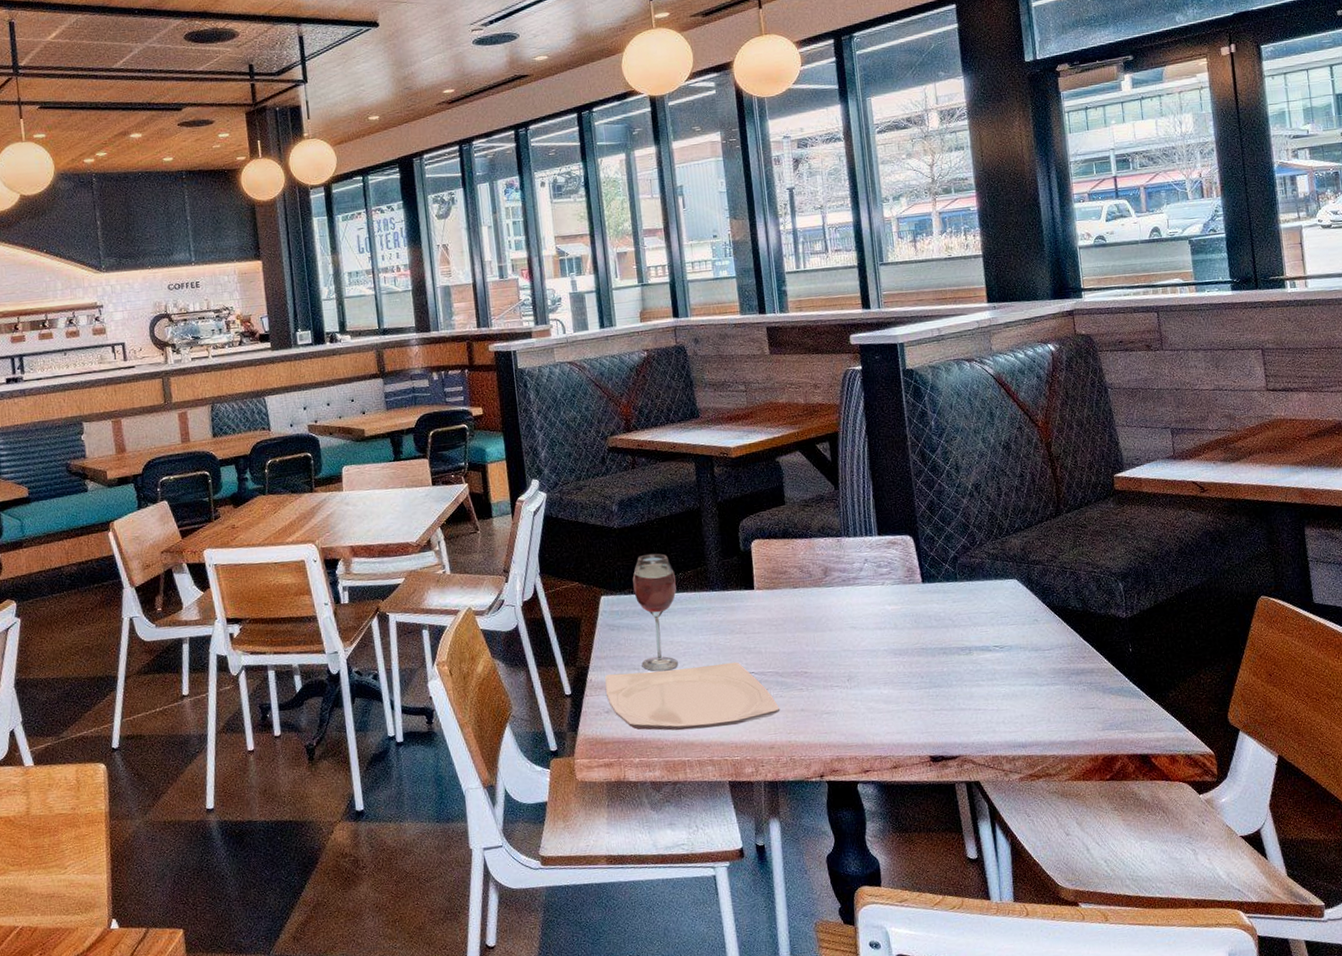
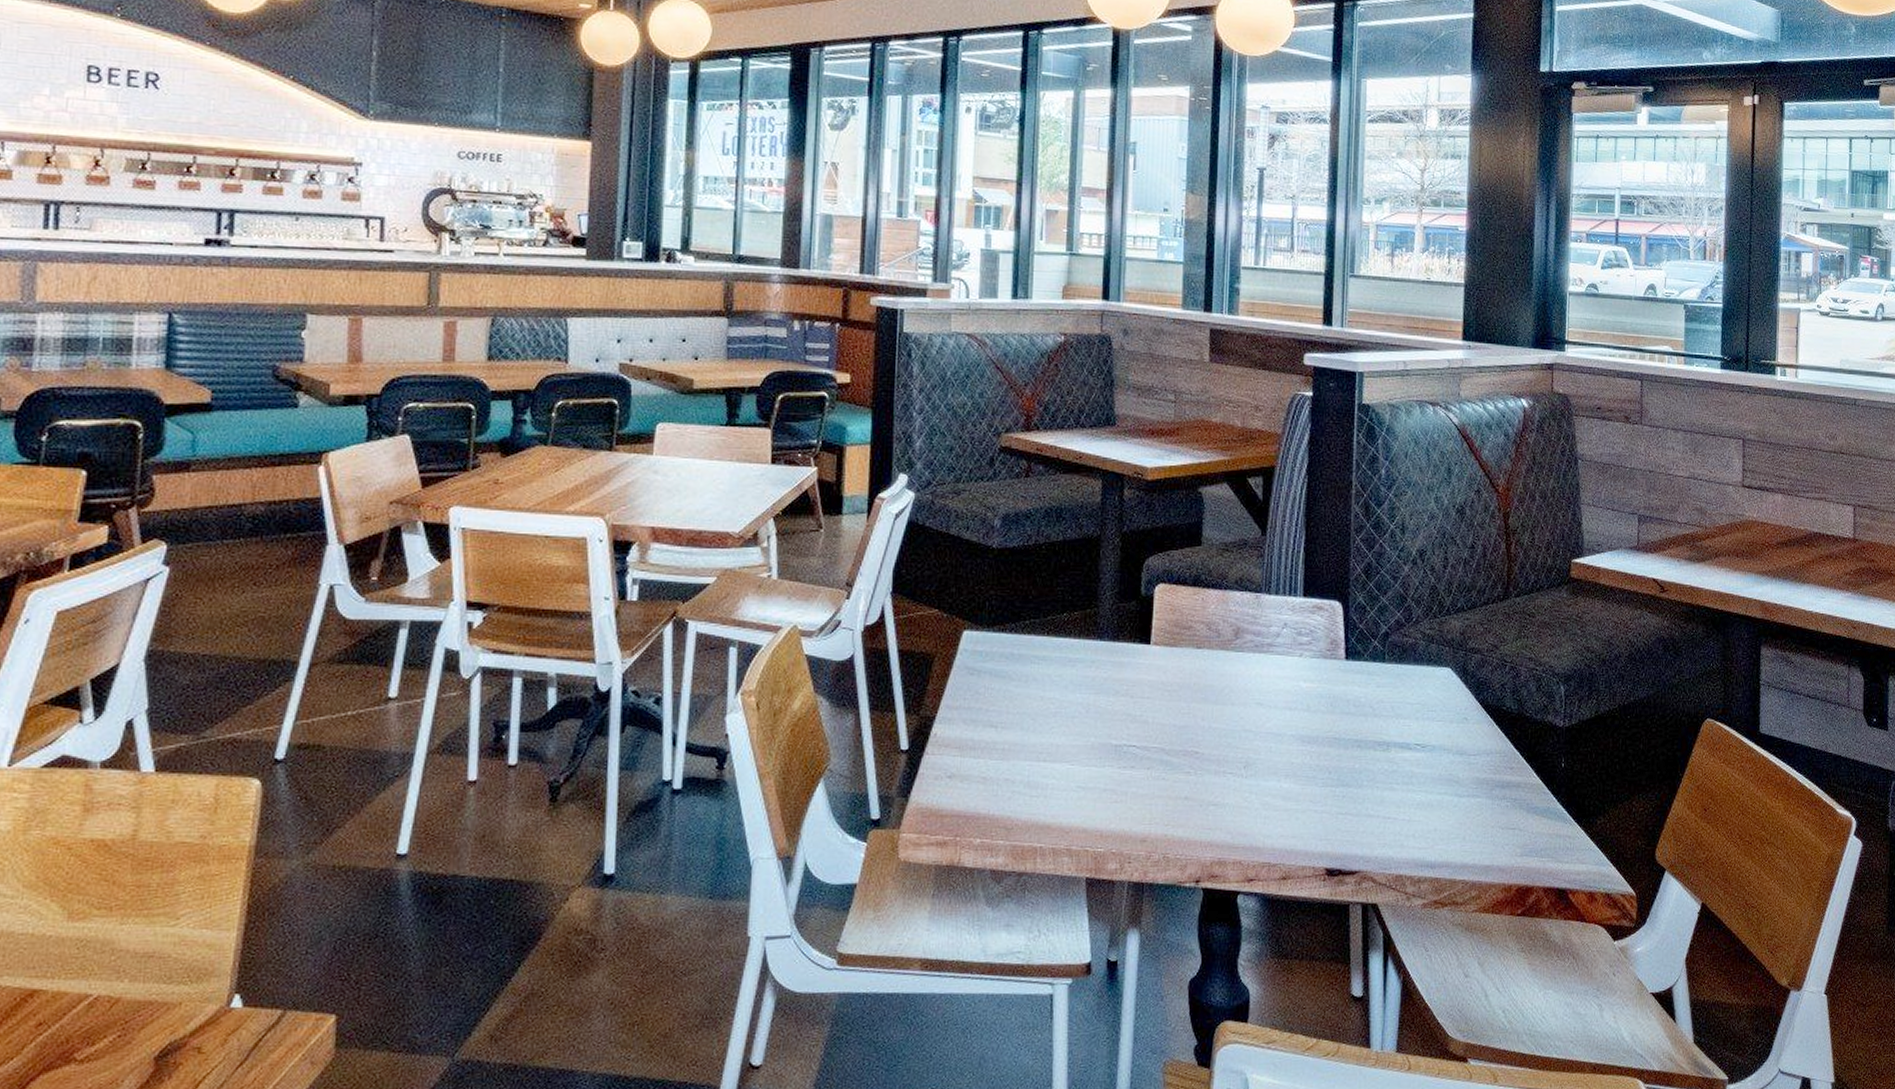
plate: present [605,662,781,731] -> none [952,730,1160,809]
wineglass: present [632,553,678,672] -> none [1001,584,1059,733]

